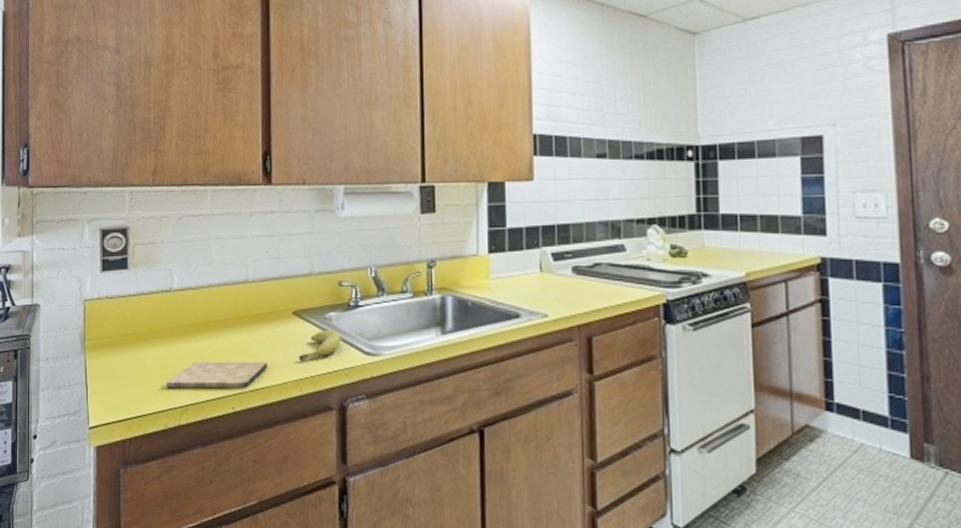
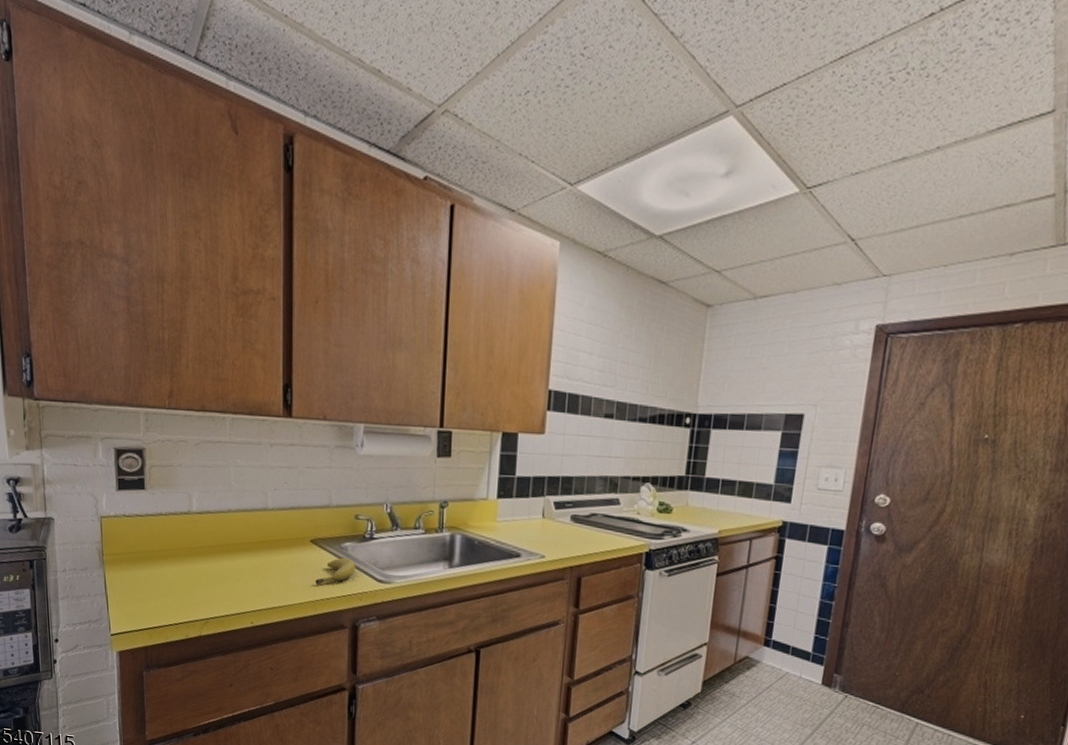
cutting board: present [167,361,268,389] -> none [187,580,286,606]

